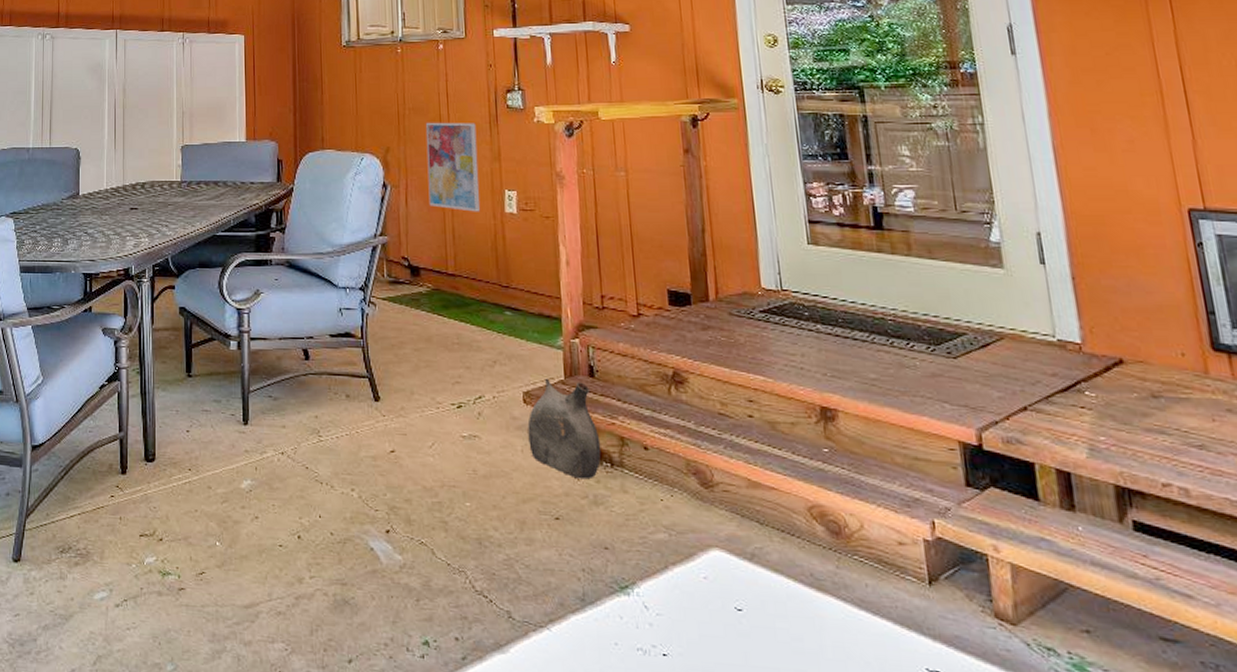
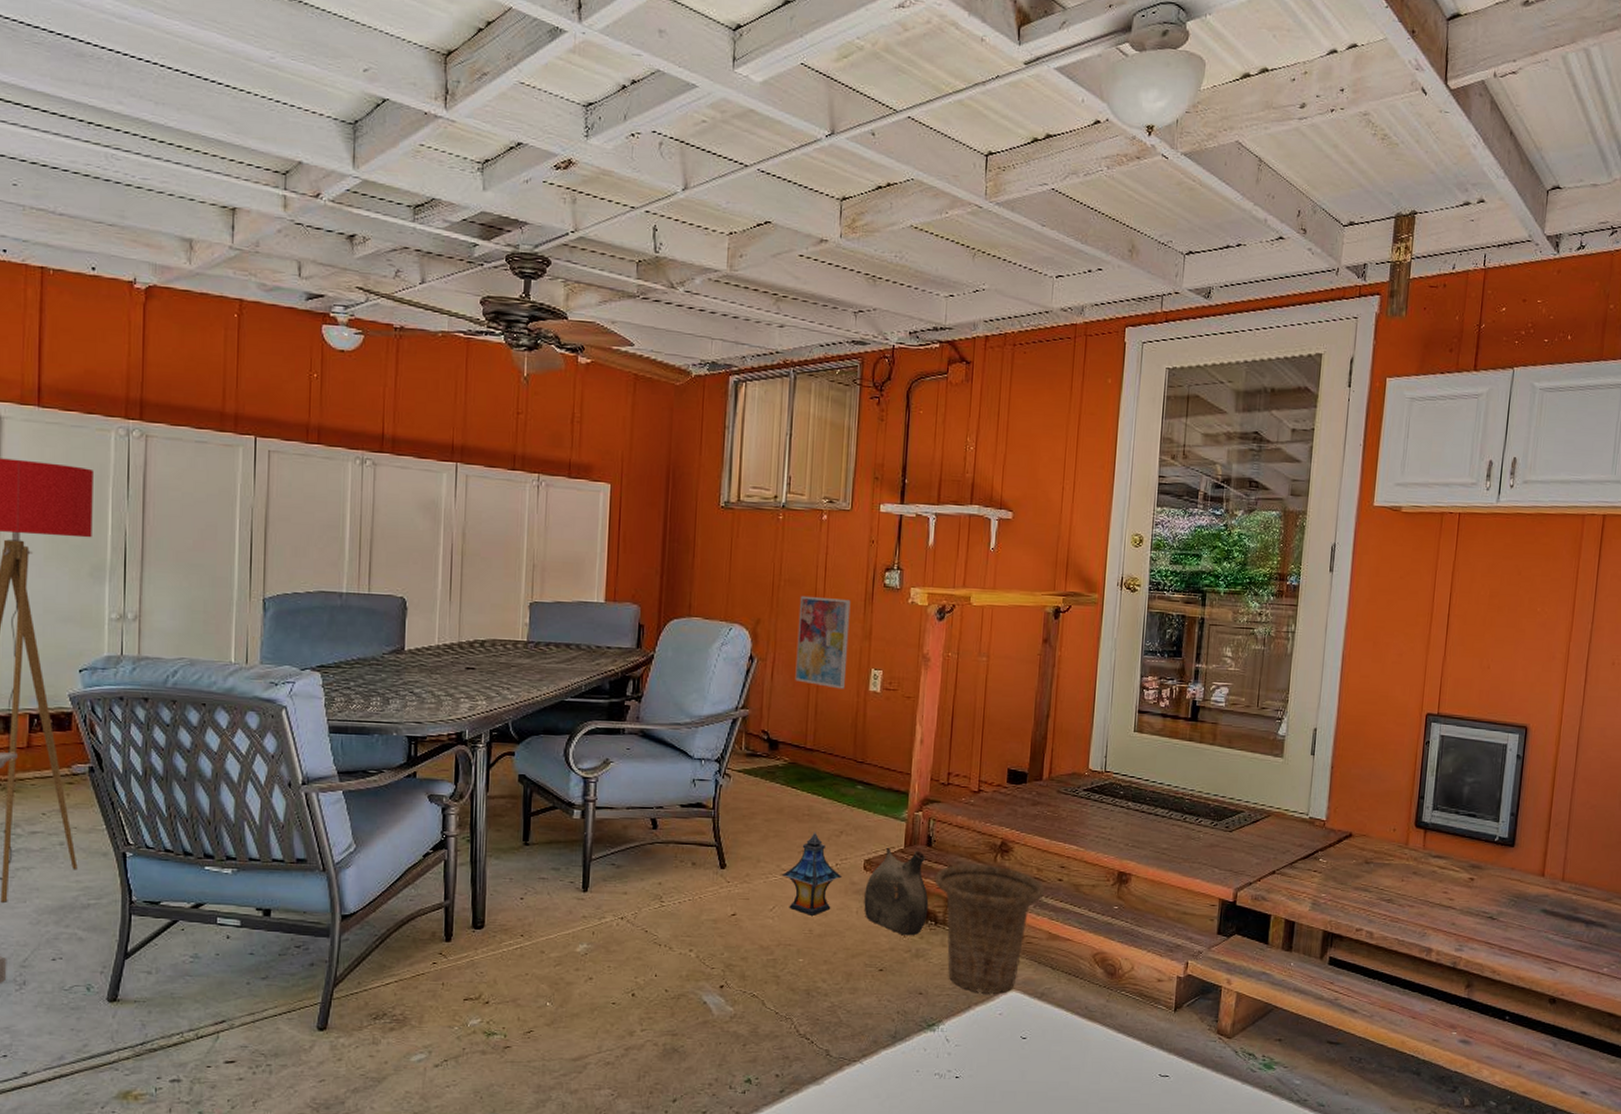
lantern: none [438,362,502,454] -> present [782,832,843,916]
basket: none [603,397,734,553] -> present [934,864,1044,994]

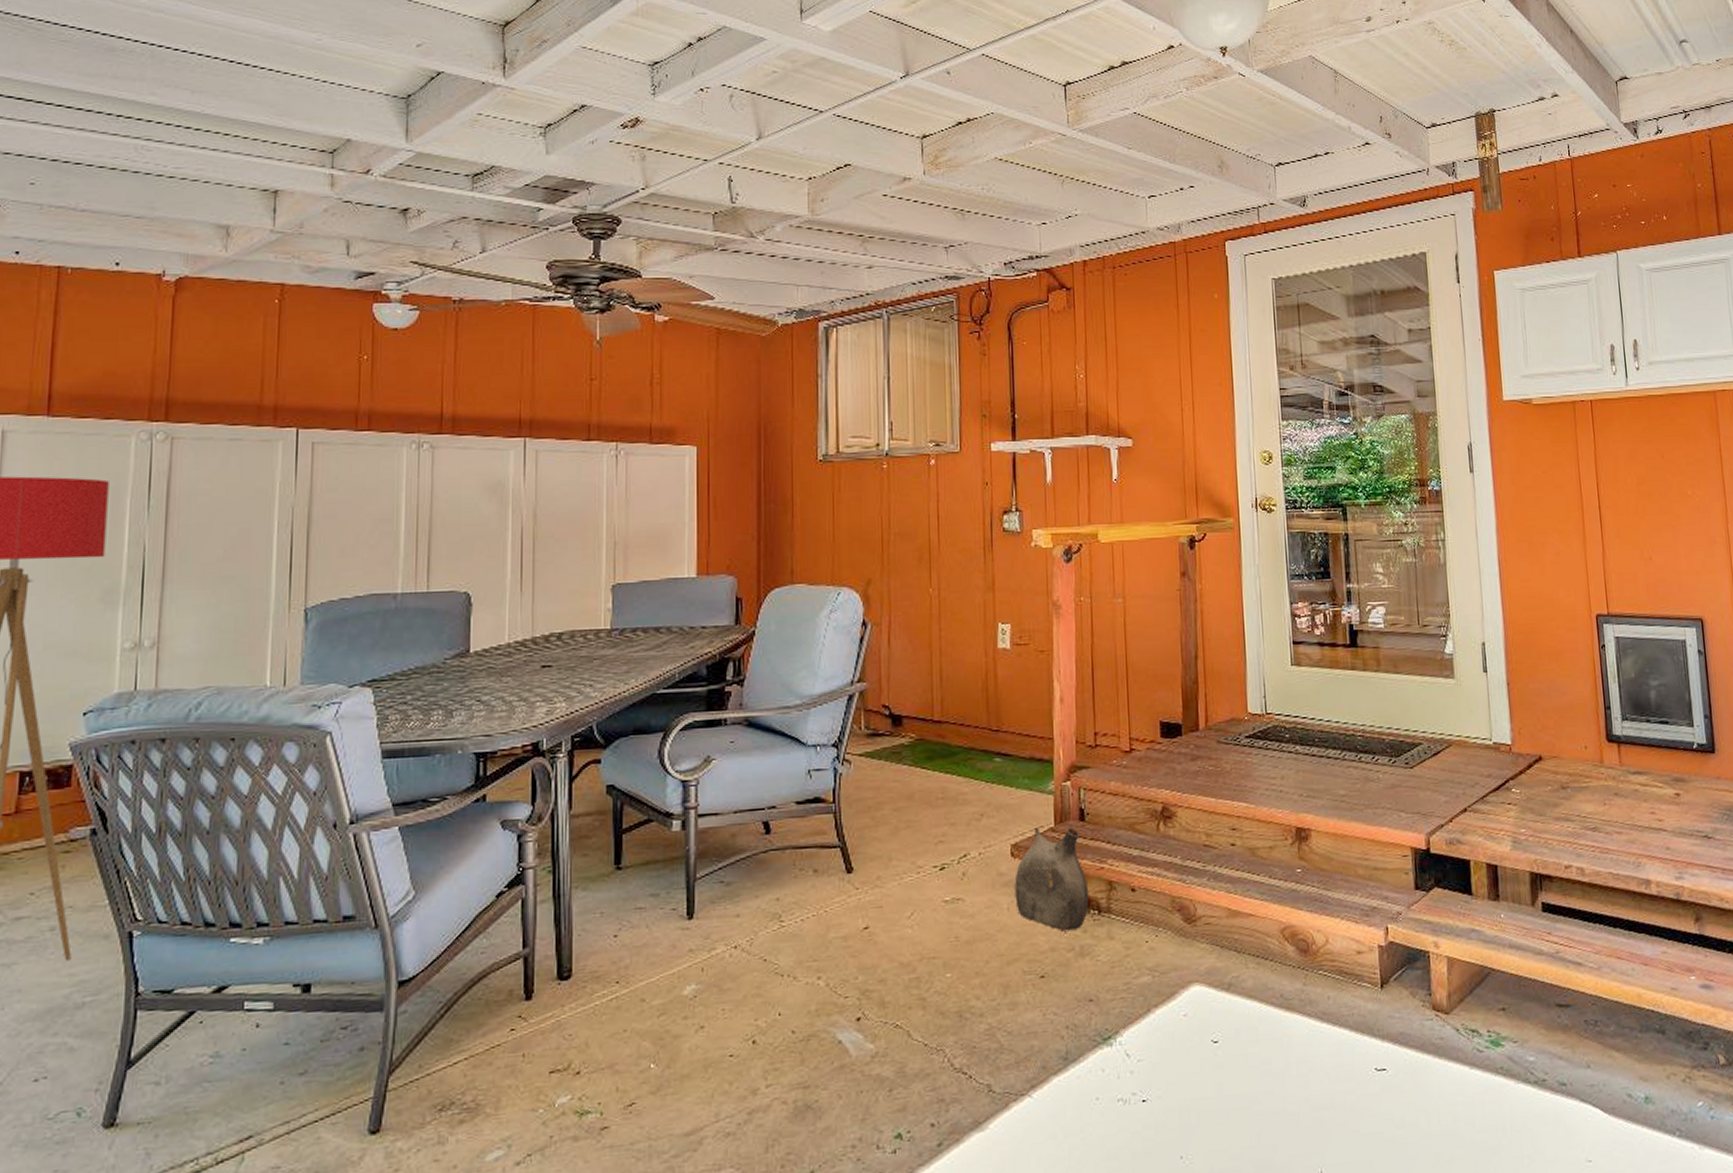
lantern: present [782,832,843,916] -> none [919,817,988,919]
wall art: present [795,595,851,689] -> none [912,548,971,650]
basket: present [934,864,1044,994] -> none [1092,836,1217,992]

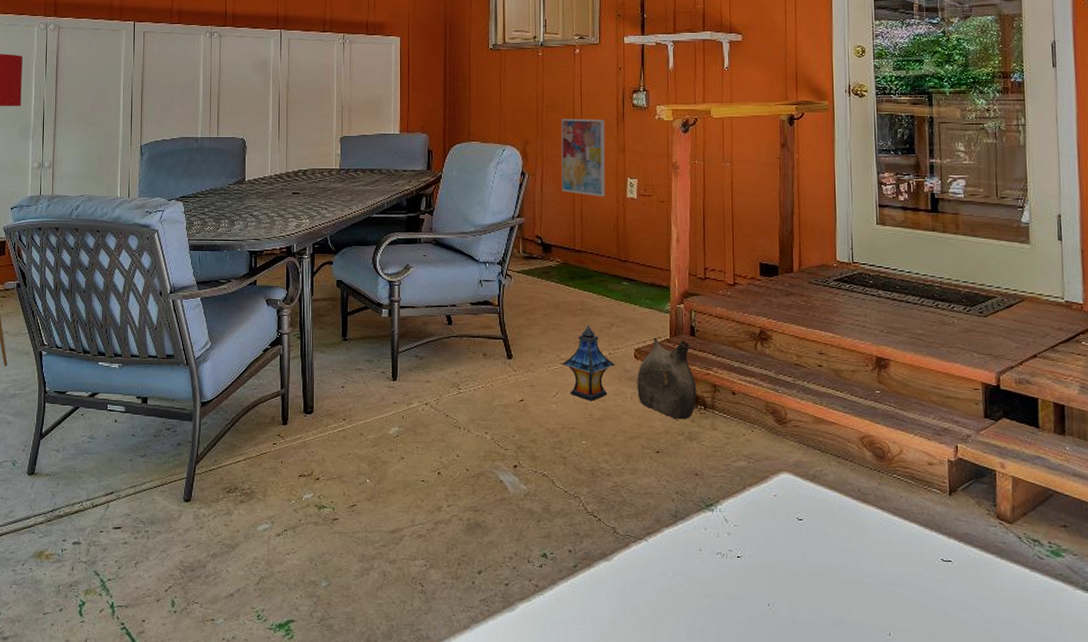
wall art: none [912,548,971,650] -> present [561,118,606,197]
lantern: none [919,817,988,919] -> present [562,324,616,401]

